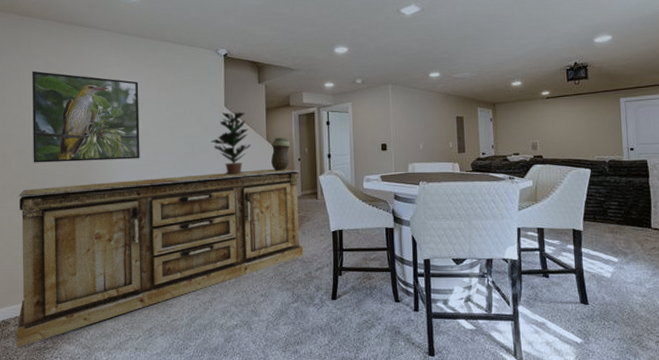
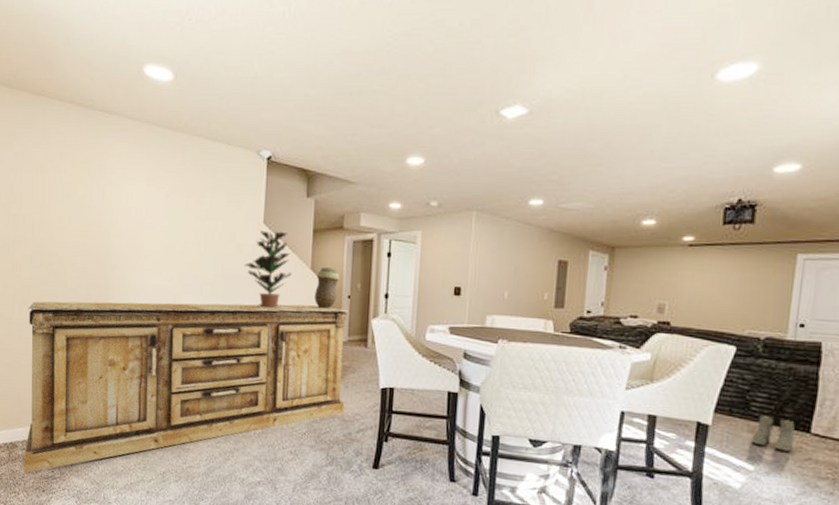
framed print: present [32,71,140,163] -> none [44,163,164,278]
boots: none [613,218,642,244] -> present [751,414,795,452]

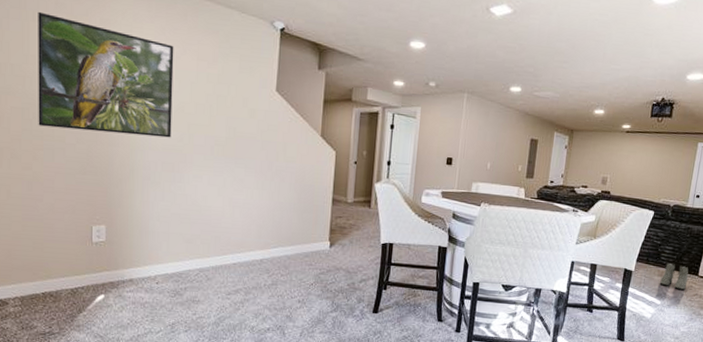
sideboard: present [23,301,348,473] -> none [16,155,354,330]
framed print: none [44,163,164,278] -> present [38,11,174,138]
potted plant: present [245,230,292,309] -> none [257,97,303,171]
decorative urn: present [315,267,340,309] -> none [324,135,348,173]

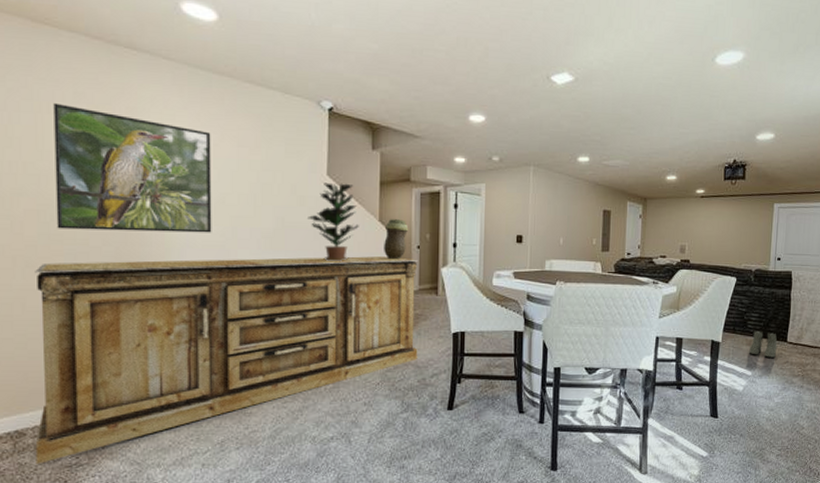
sideboard: none [16,155,354,330] -> present [35,256,418,464]
potted plant: none [257,97,303,171] -> present [308,182,359,261]
decorative urn: none [324,135,348,173] -> present [384,219,409,260]

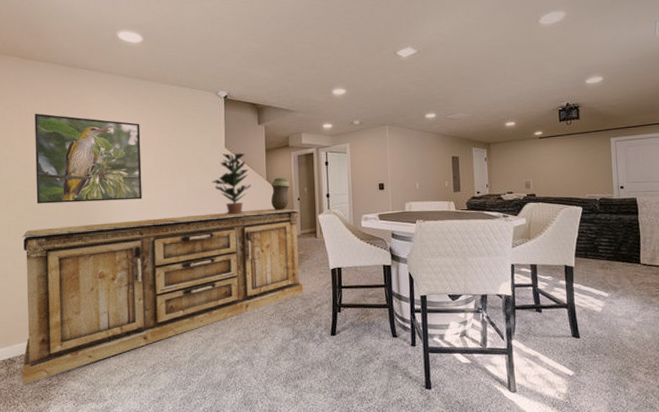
boots: present [749,330,777,358] -> none [603,254,631,279]

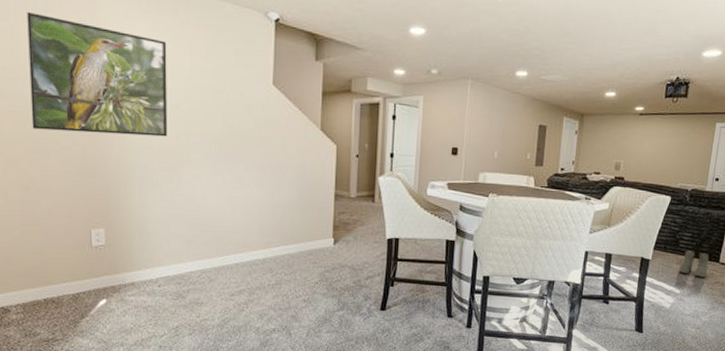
sideboard: present [22,209,304,385] -> none [14,159,357,337]
potted plant: present [212,153,251,215] -> none [255,91,302,167]
decorative urn: present [271,178,290,211] -> none [325,128,349,168]
boots: none [603,254,631,279] -> present [679,250,709,277]

